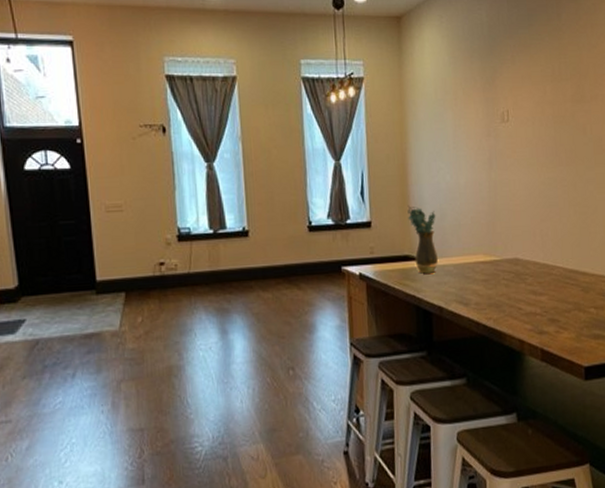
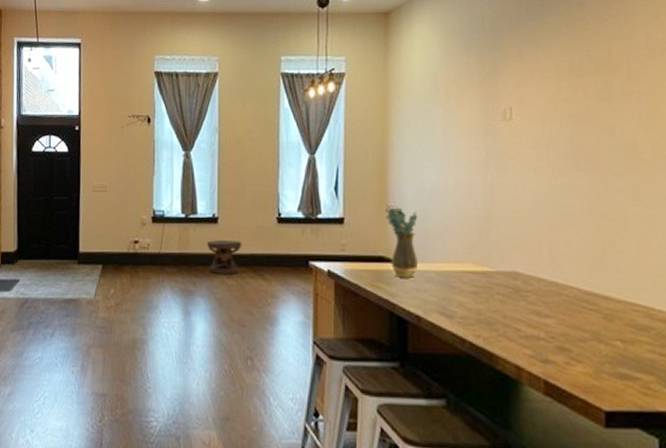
carved stool: none [239,253,276,289] -> present [207,240,242,274]

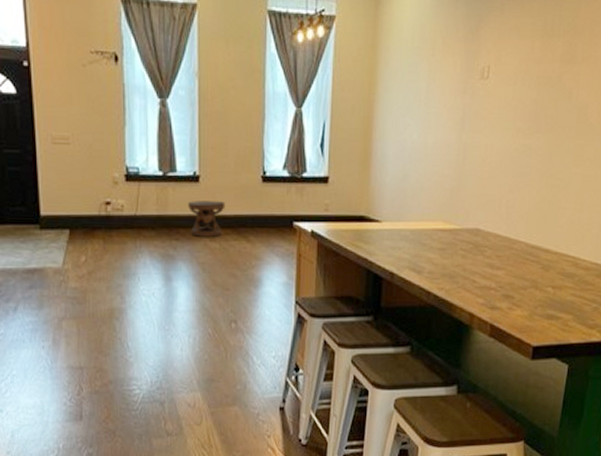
vase: present [385,204,419,278] -> none [368,163,398,237]

